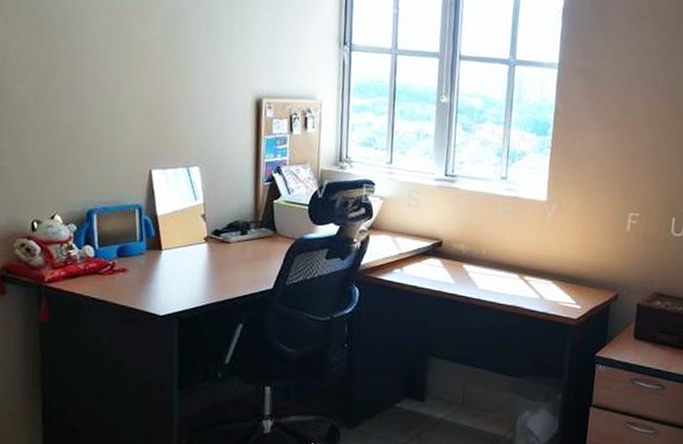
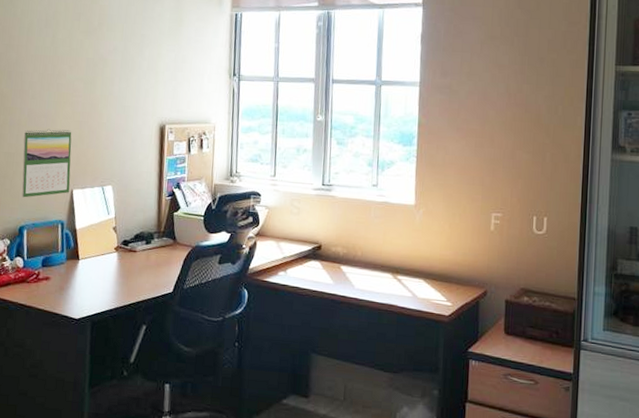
calendar: none [87,96,148,177] -> present [22,129,72,198]

